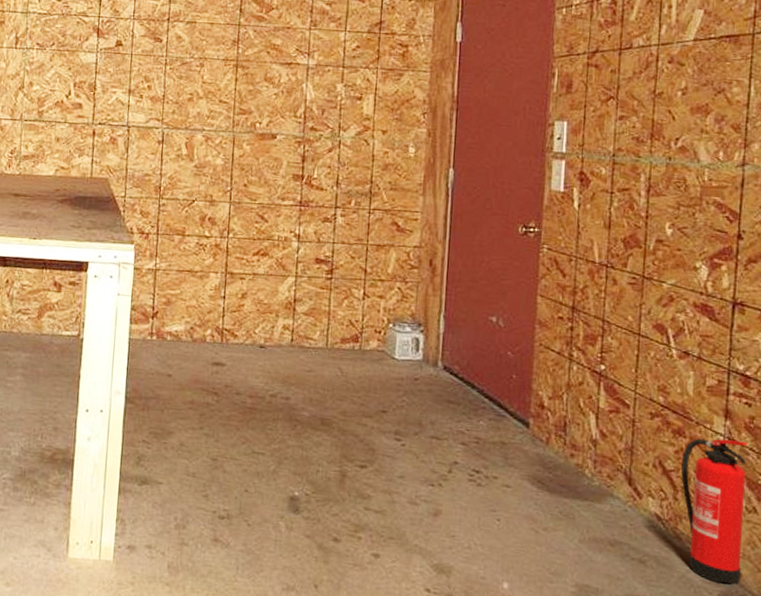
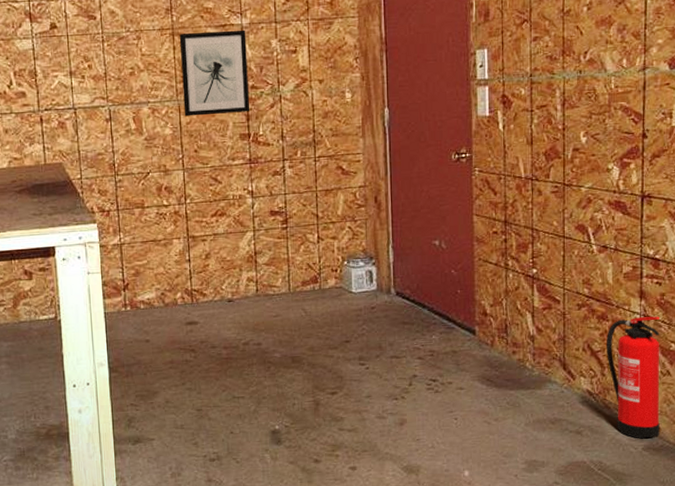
wall art: none [238,66,312,153] -> present [179,29,250,117]

